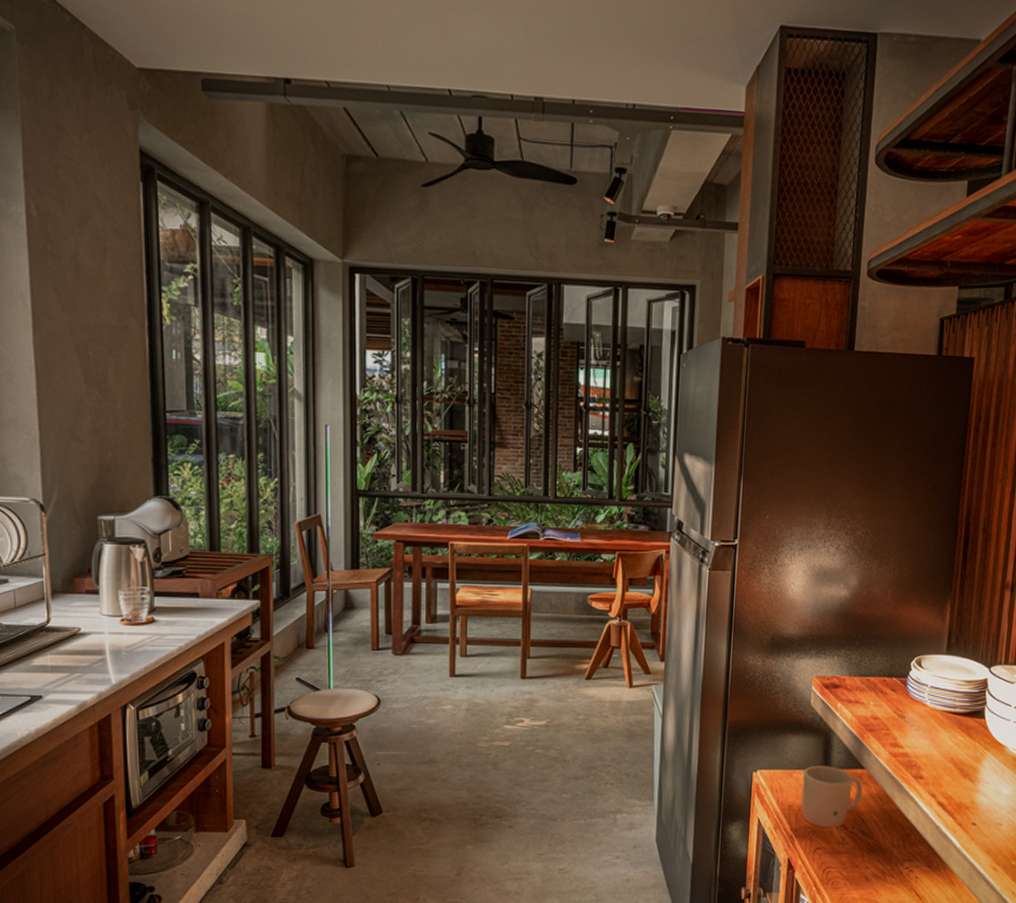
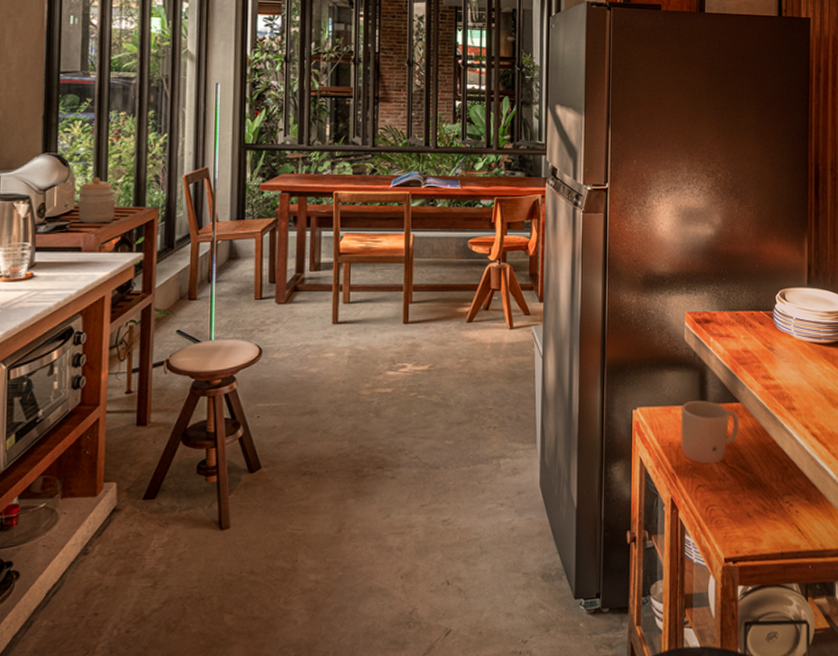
jar: none [192,522,230,569] -> present [77,177,116,223]

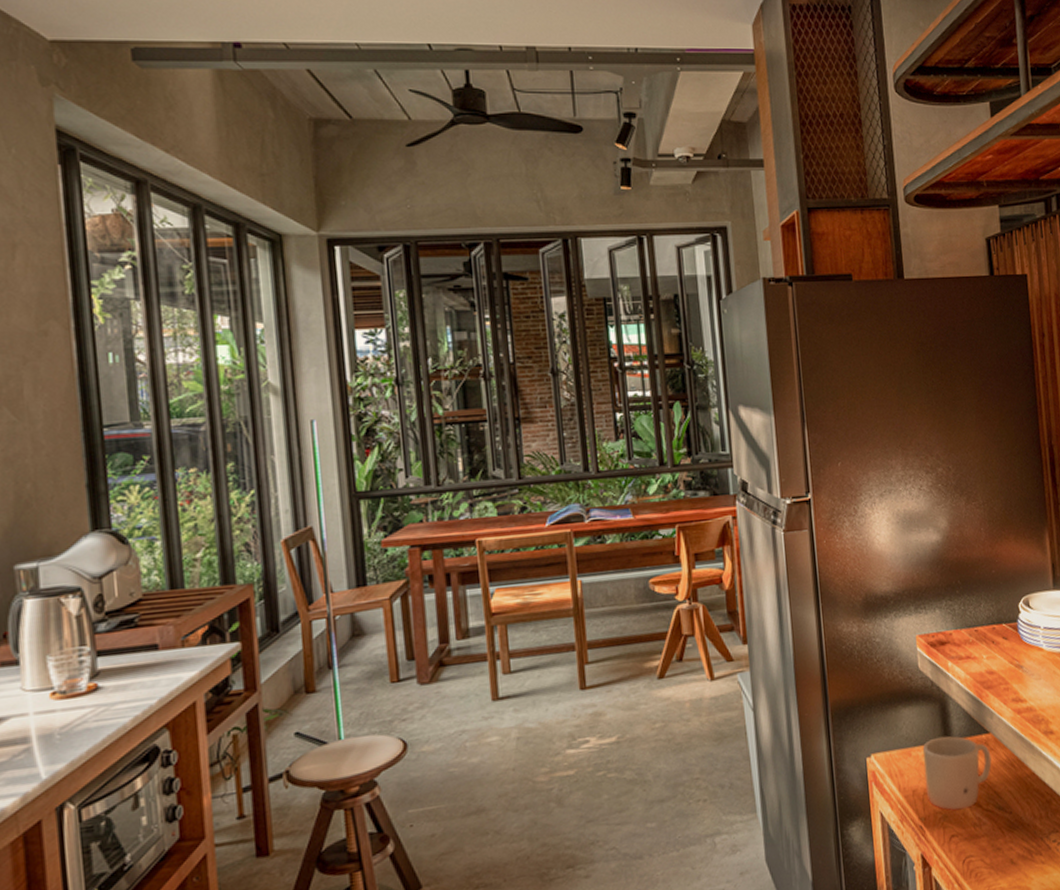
jar: present [77,177,116,223] -> none [145,554,198,614]

